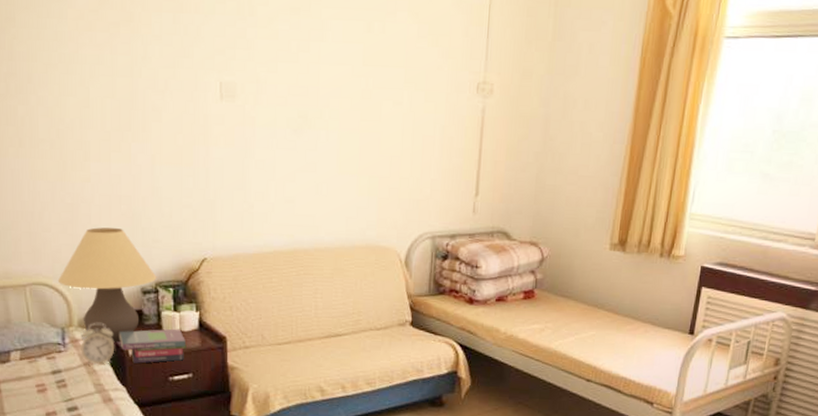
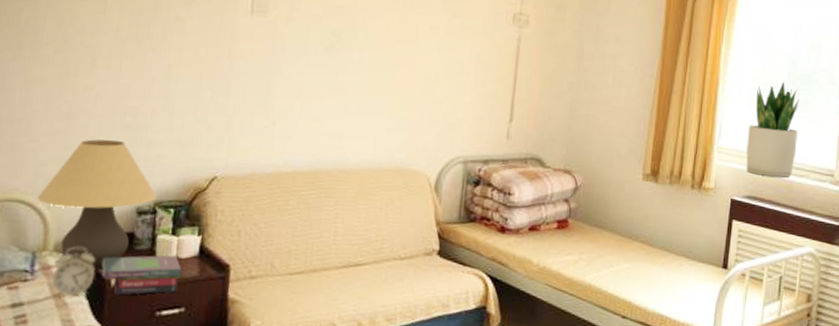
planter: none [719,140,784,244] -> present [746,81,800,178]

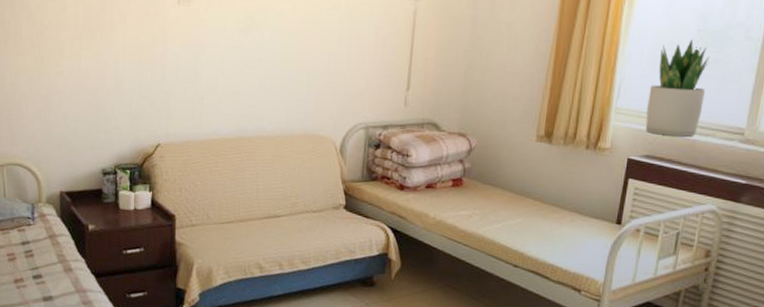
table lamp: present [38,139,157,270] -> none [31,115,116,218]
alarm clock: present [52,247,96,296] -> none [47,200,77,237]
books: present [102,255,182,295] -> none [81,207,140,238]

